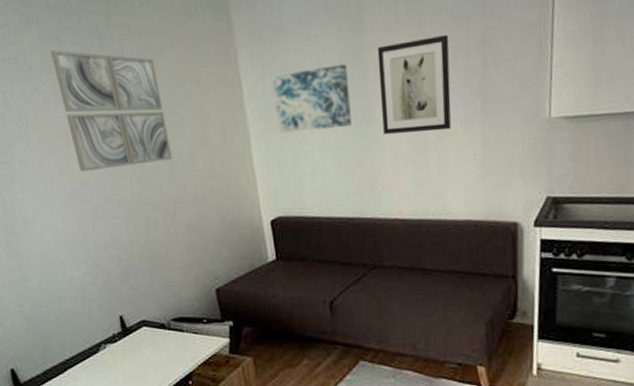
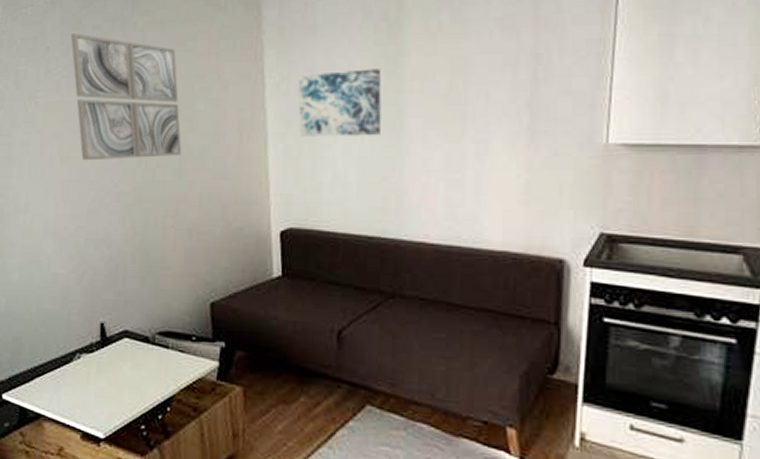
wall art: present [377,34,451,134] -> none [415,45,496,148]

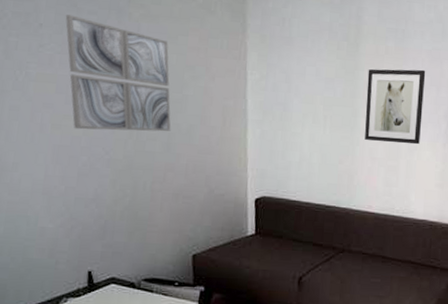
wall art: present [298,68,382,137] -> none [274,75,341,129]
wall art: none [415,45,496,148] -> present [365,69,426,145]

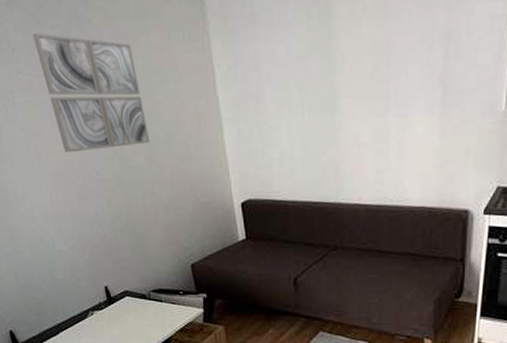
wall art: present [365,69,426,145] -> none [344,25,414,123]

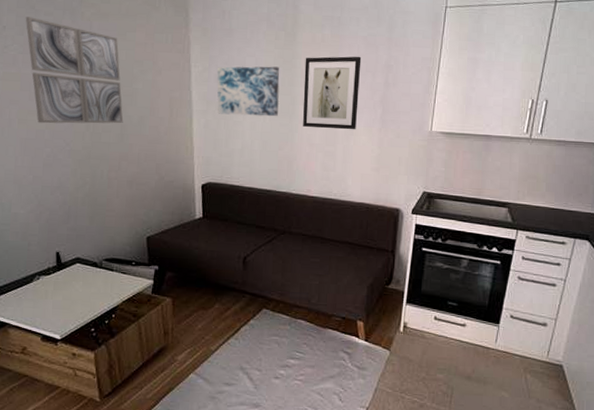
wall art: none [244,53,318,120] -> present [217,66,280,117]
wall art: none [344,25,414,123] -> present [303,56,362,130]

